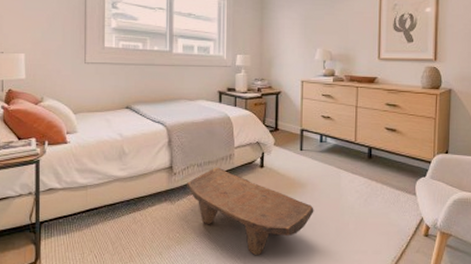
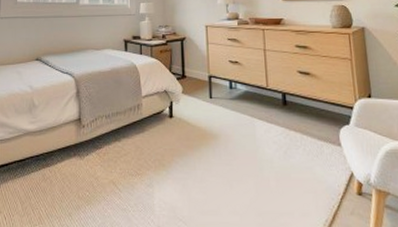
bench: present [187,167,314,256] -> none [96,118,230,218]

